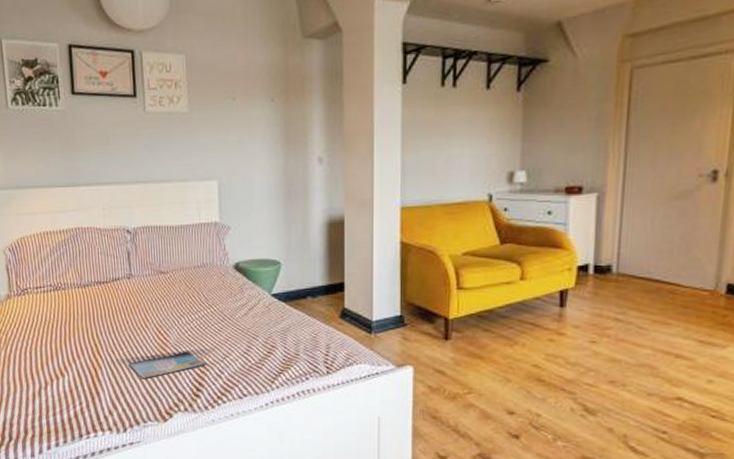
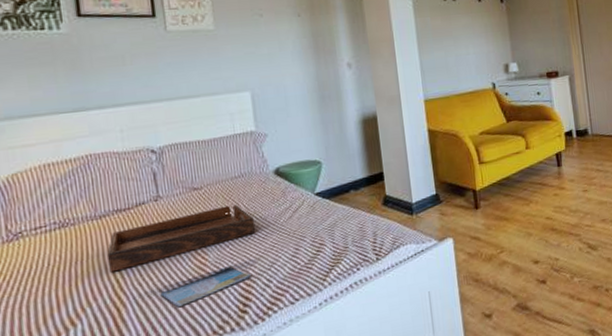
serving tray: none [89,293,213,337] -> present [107,204,255,273]

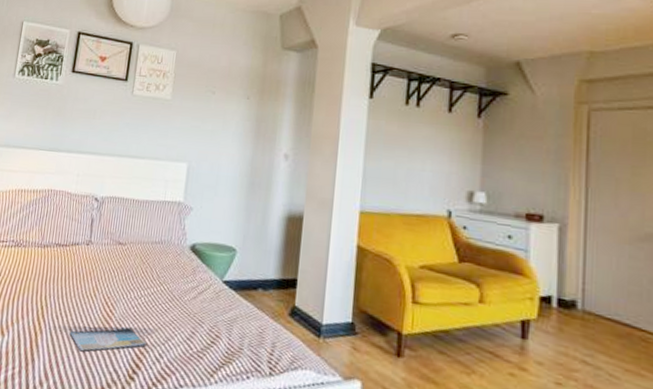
serving tray: present [107,204,255,273] -> none [39,262,162,304]

